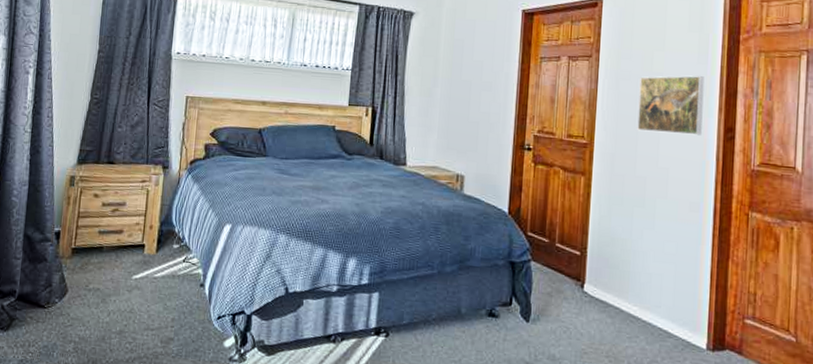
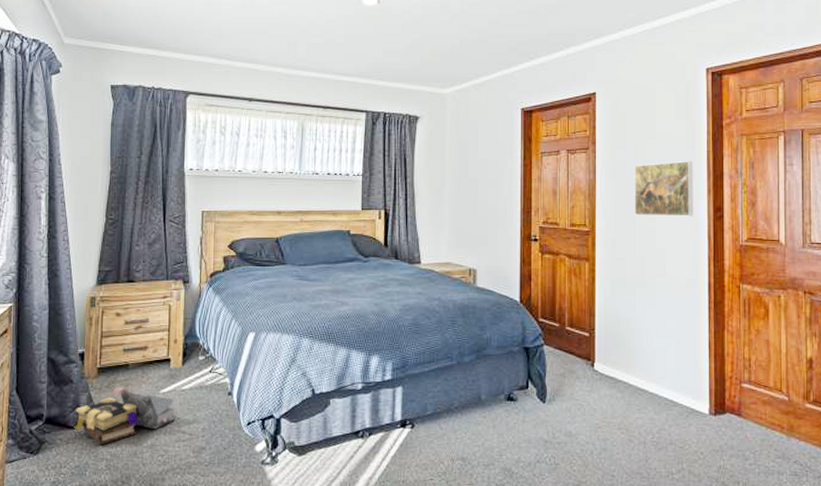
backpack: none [46,269,147,327] -> present [75,387,176,445]

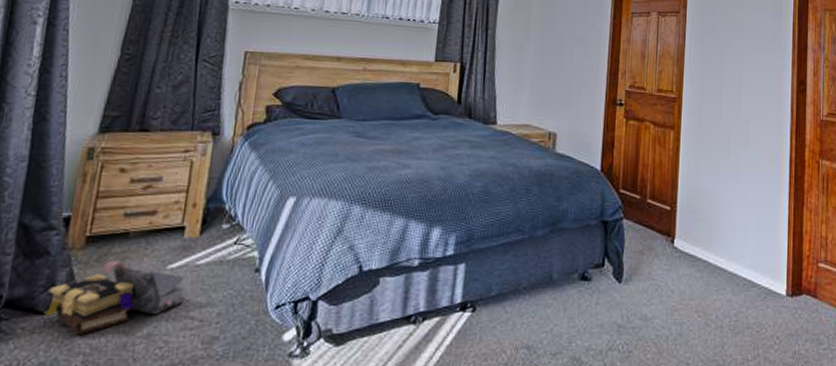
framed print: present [634,161,693,217] -> none [721,31,780,89]

